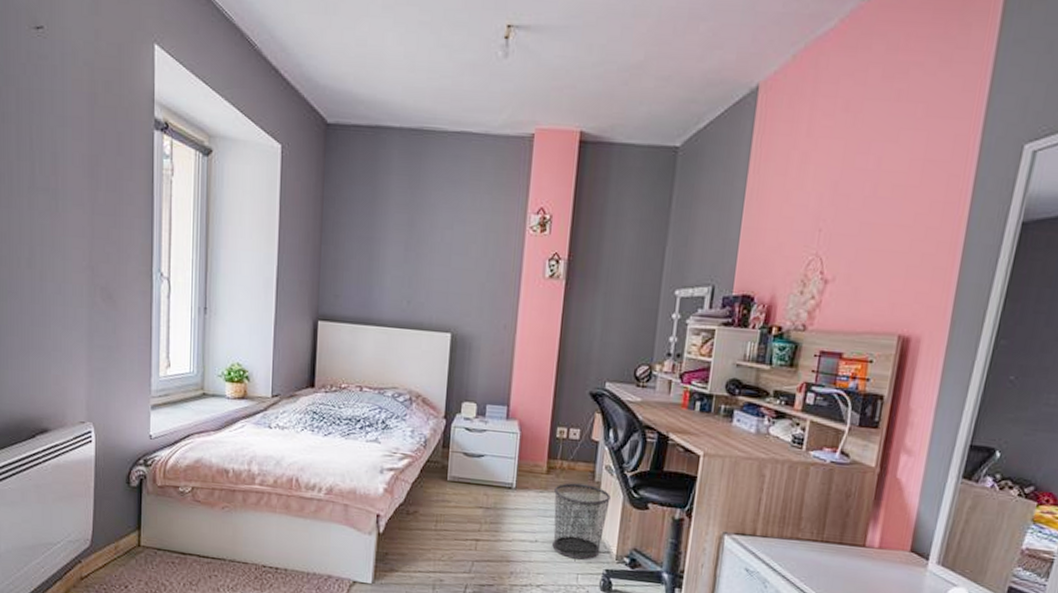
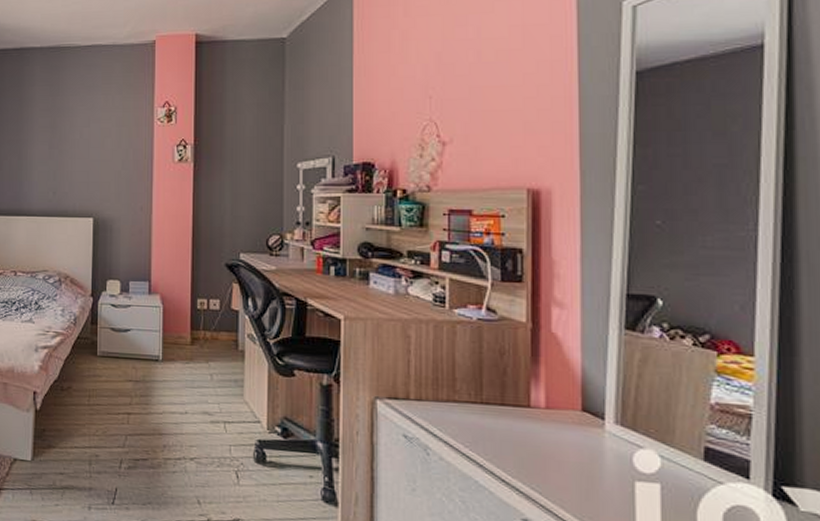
waste bin: present [552,483,611,560] -> none [200,353,255,431]

